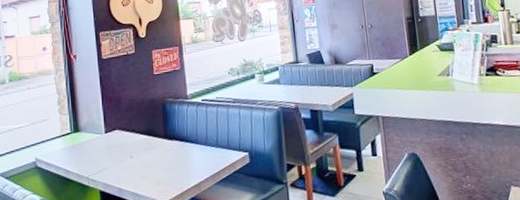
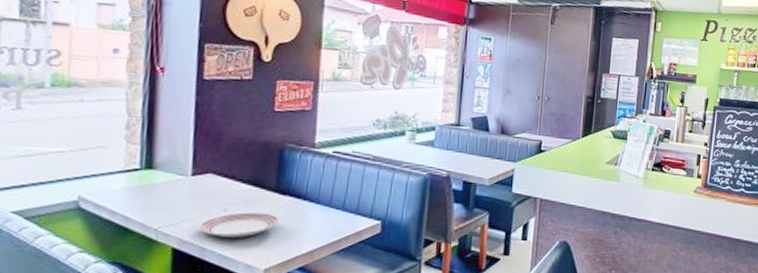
dinner plate: none [115,156,171,179] -> present [199,212,280,238]

